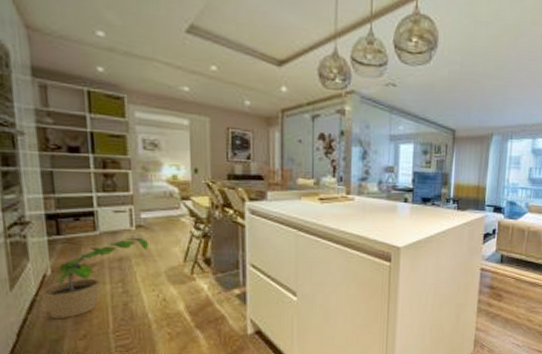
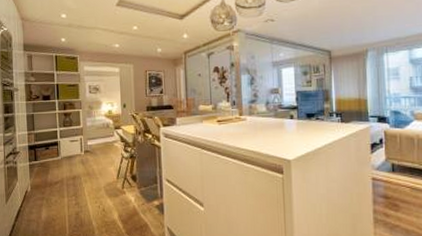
potted plant: present [40,237,148,319] -> none [23,160,93,226]

